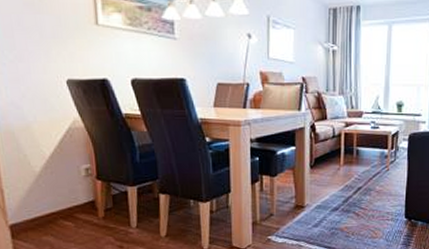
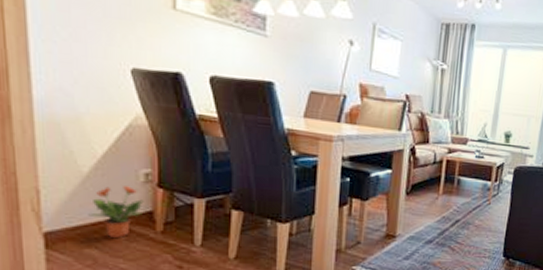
potted plant: none [43,181,87,226] -> present [88,186,144,239]

